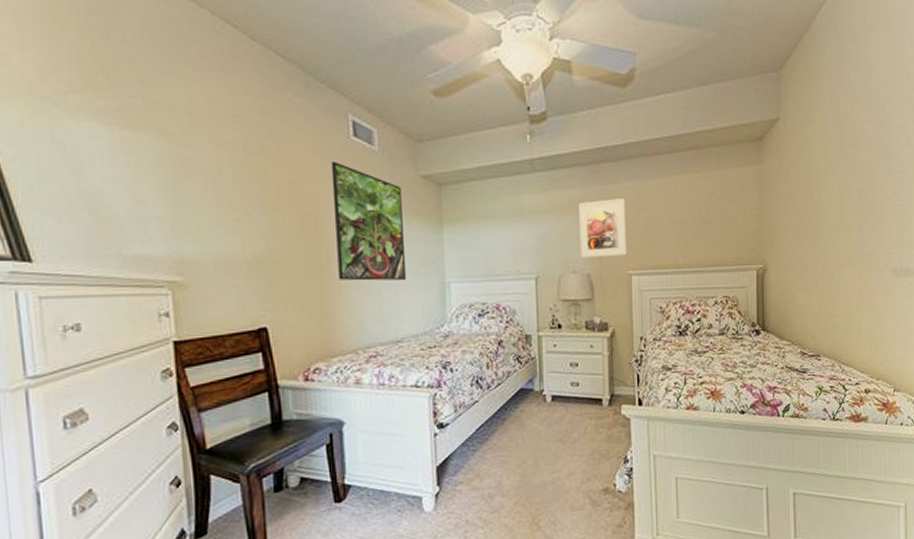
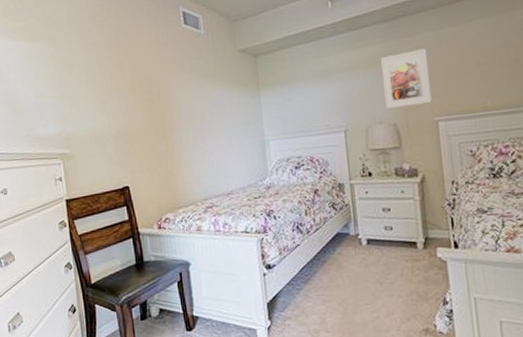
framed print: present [331,162,407,281] -> none [168,47,233,144]

